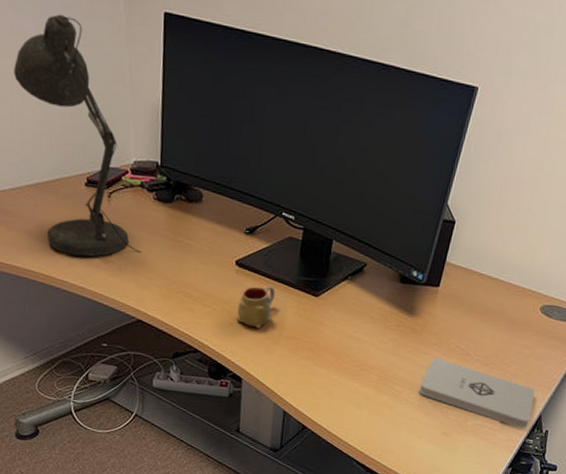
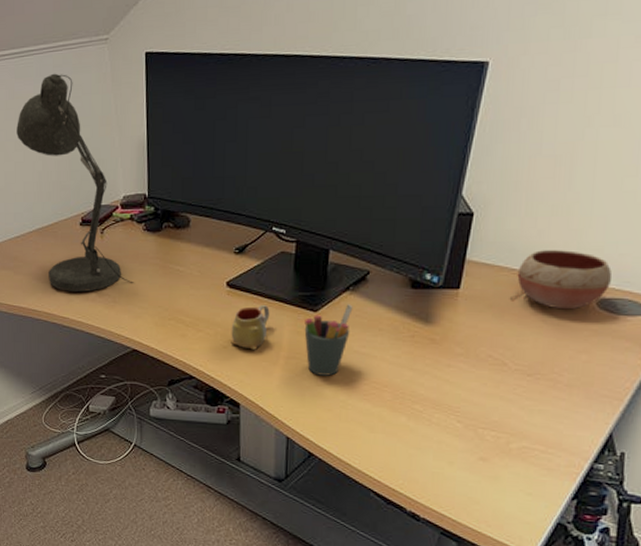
pen holder: none [305,292,350,357] -> present [304,304,353,376]
notepad: present [418,356,535,428] -> none [443,369,600,451]
bowl: none [484,260,553,312] -> present [517,250,612,310]

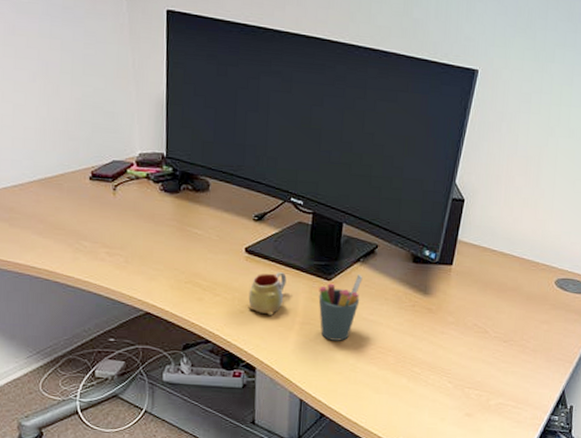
desk lamp: present [17,73,135,293] -> none [17,15,149,251]
bowl: present [517,250,612,310] -> none [497,235,566,287]

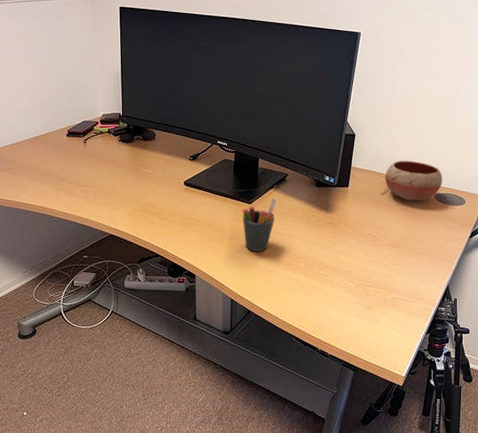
mug: present [248,271,287,315] -> none [188,198,217,233]
bowl: none [497,235,566,287] -> present [385,161,442,201]

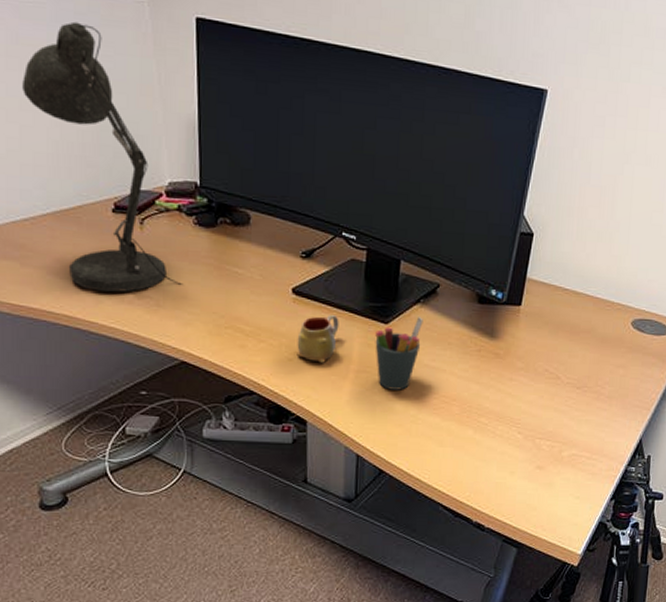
desk lamp: none [13,17,112,190] -> present [23,21,183,293]
mug: none [188,198,217,233] -> present [297,314,339,363]
bowl: present [385,161,442,201] -> none [569,273,643,329]

